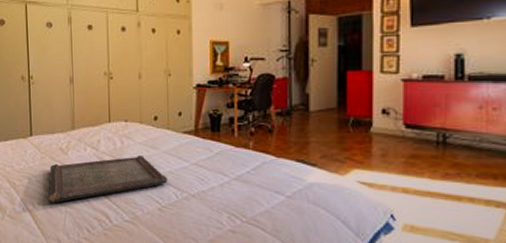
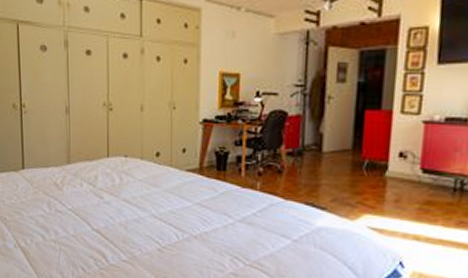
serving tray: present [48,156,167,203] -> none [41,193,168,241]

